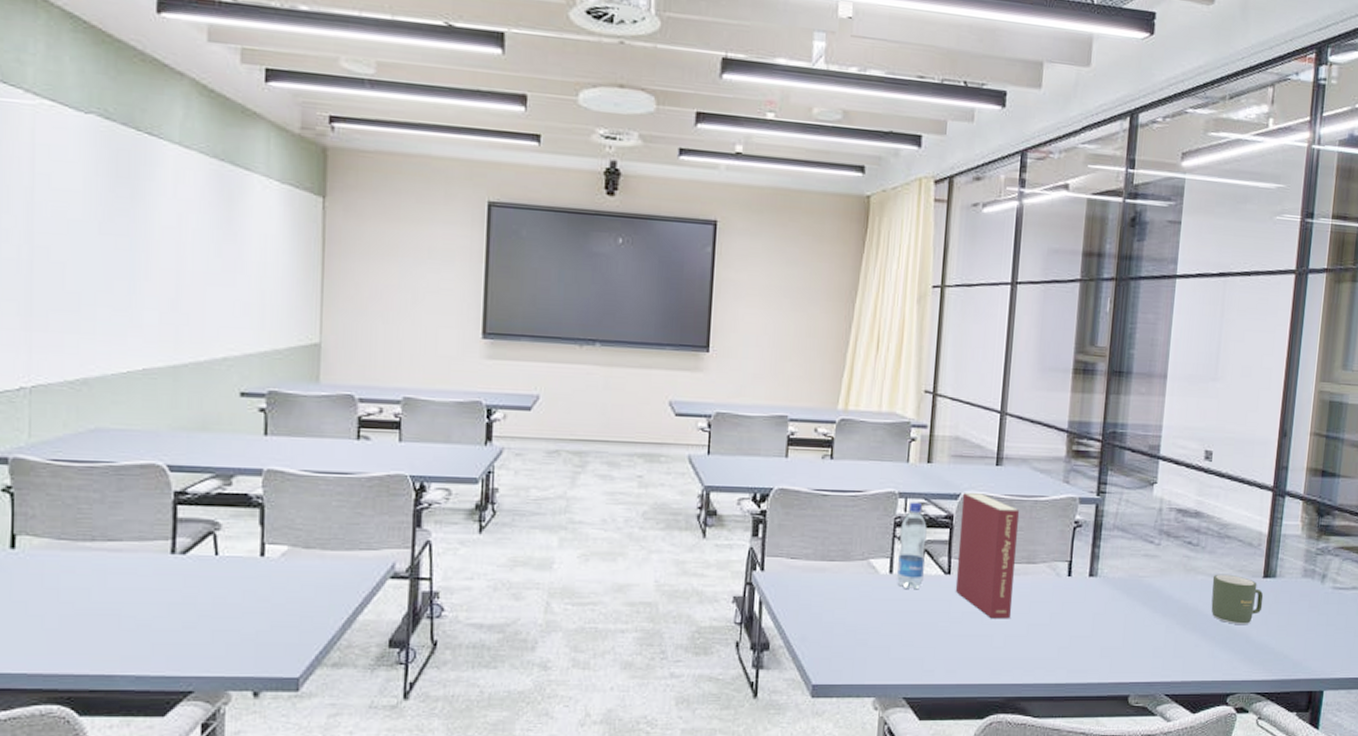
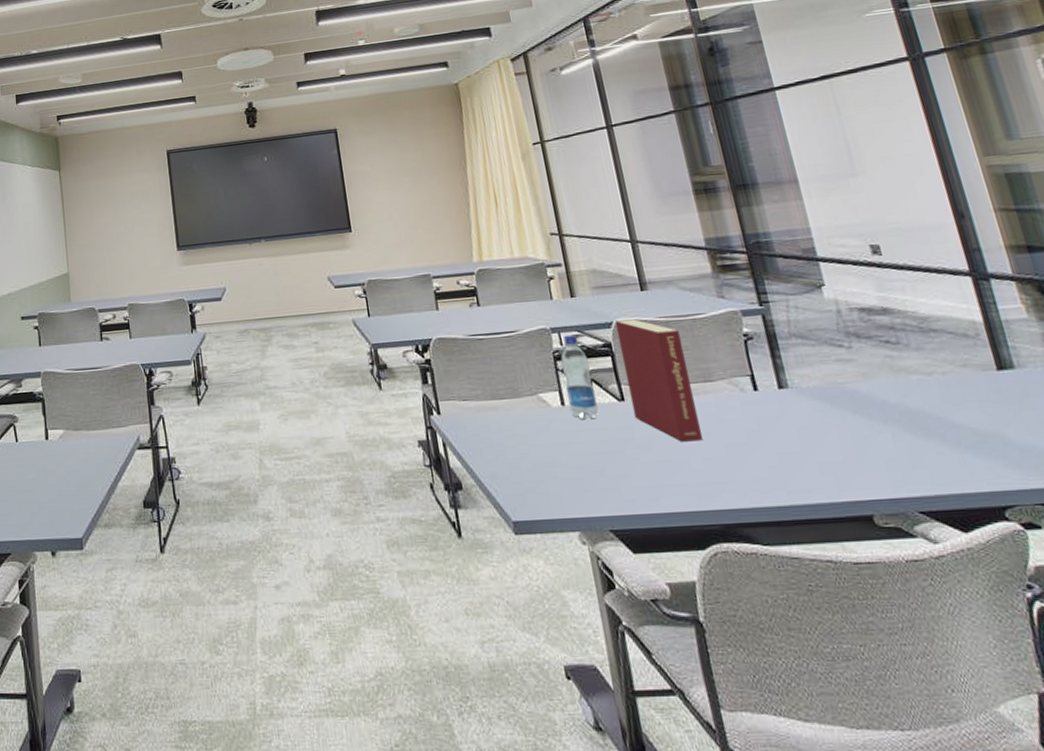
mug: present [1211,574,1264,625] -> none [930,370,1011,426]

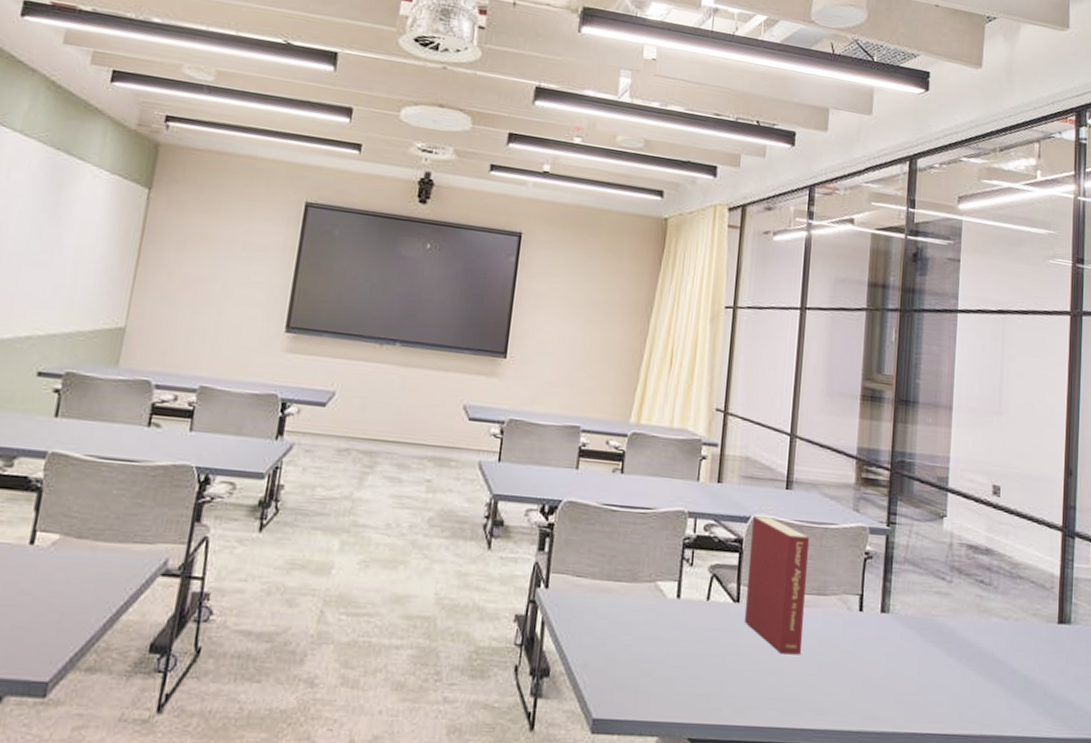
bottle: present [560,335,598,420] -> none [684,522,716,618]

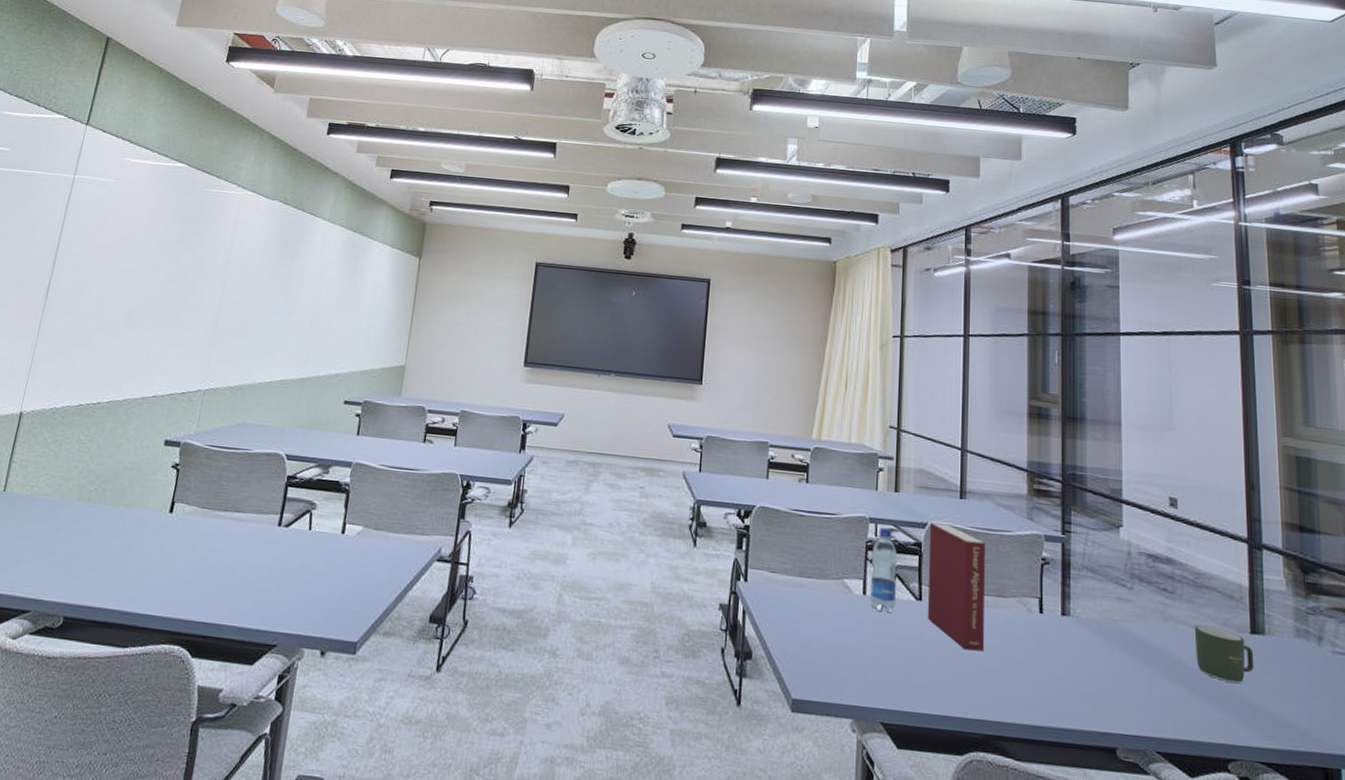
bottle: none [684,522,716,618] -> present [870,527,897,613]
mug: none [1006,616,1060,675] -> present [1194,625,1255,684]

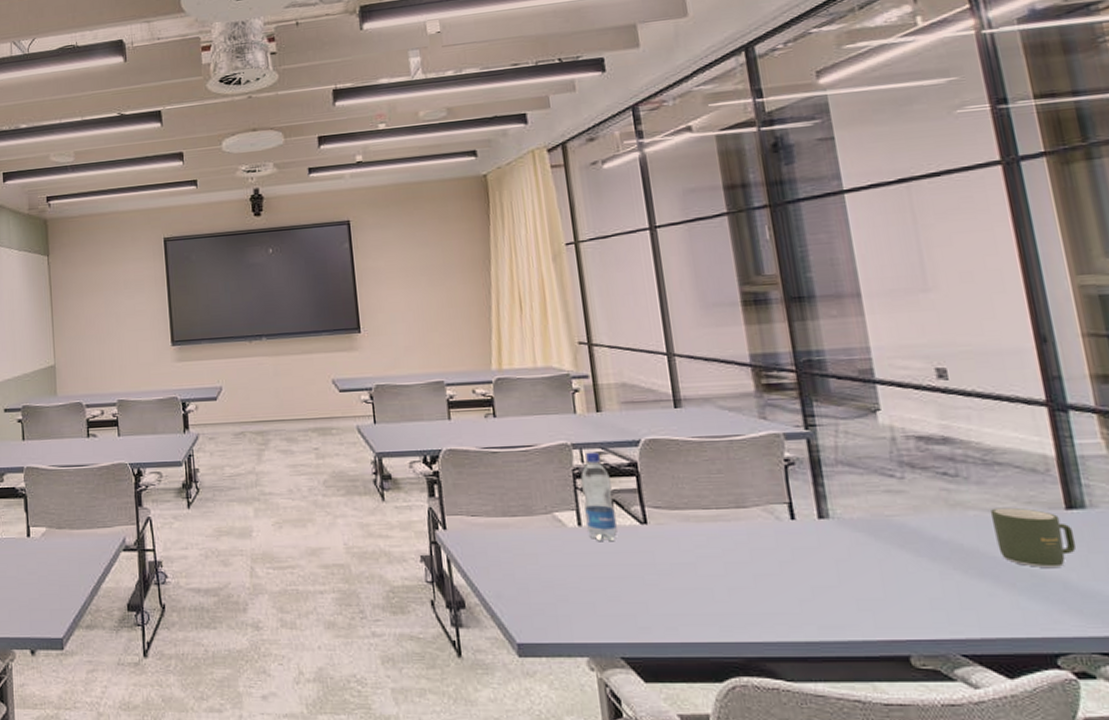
book: present [927,522,986,652] -> none [642,438,729,570]

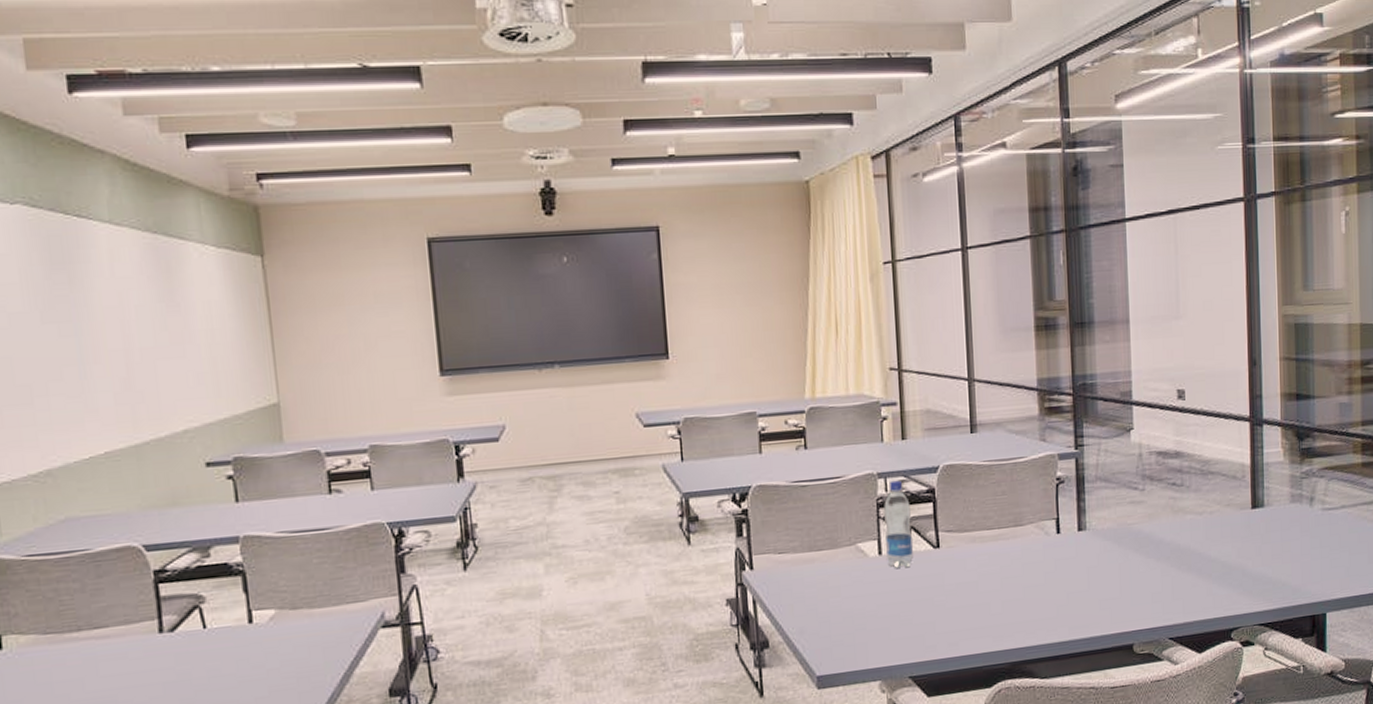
mug: present [989,507,1077,569] -> none [1201,510,1255,559]

